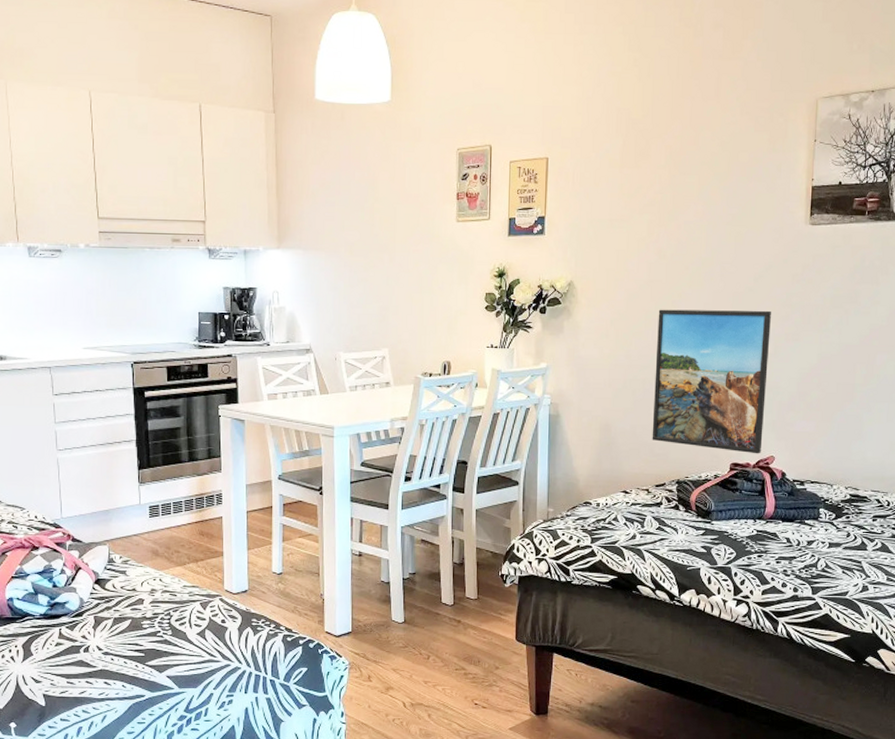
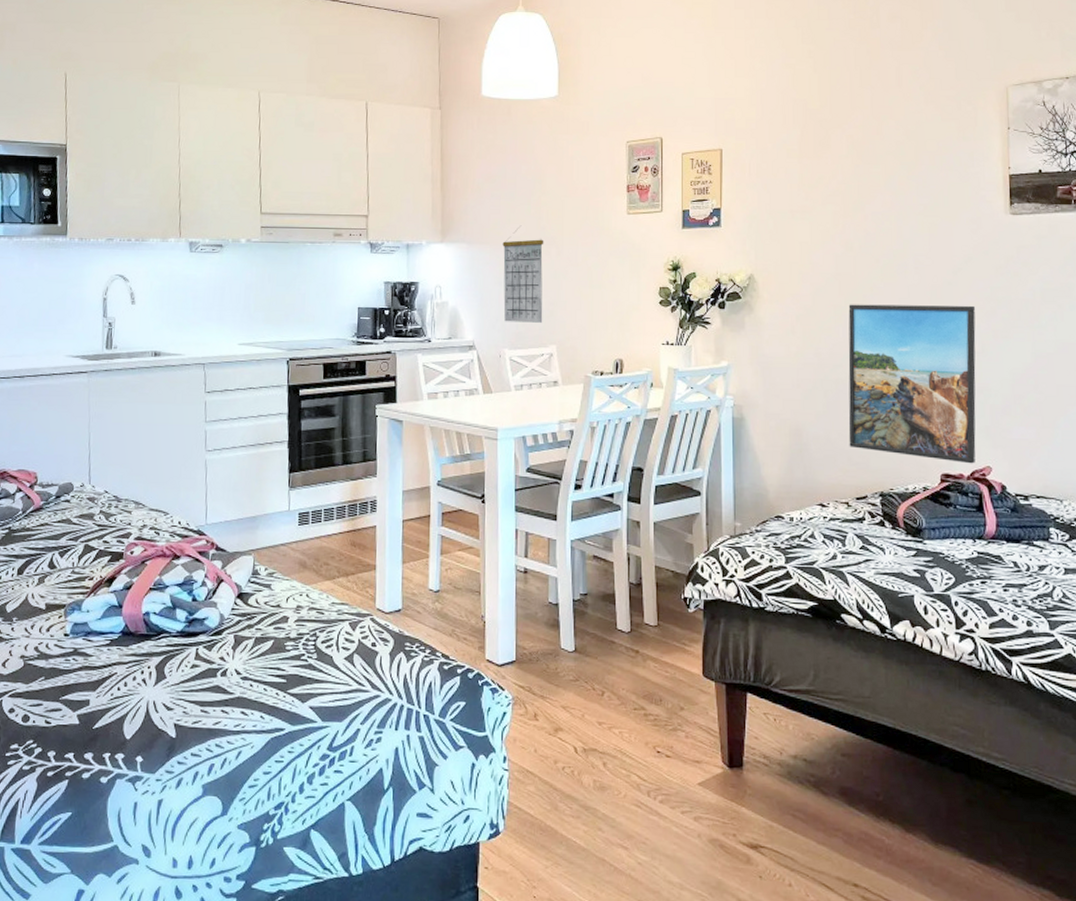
calendar: none [337,232,377,327] -> present [502,225,544,323]

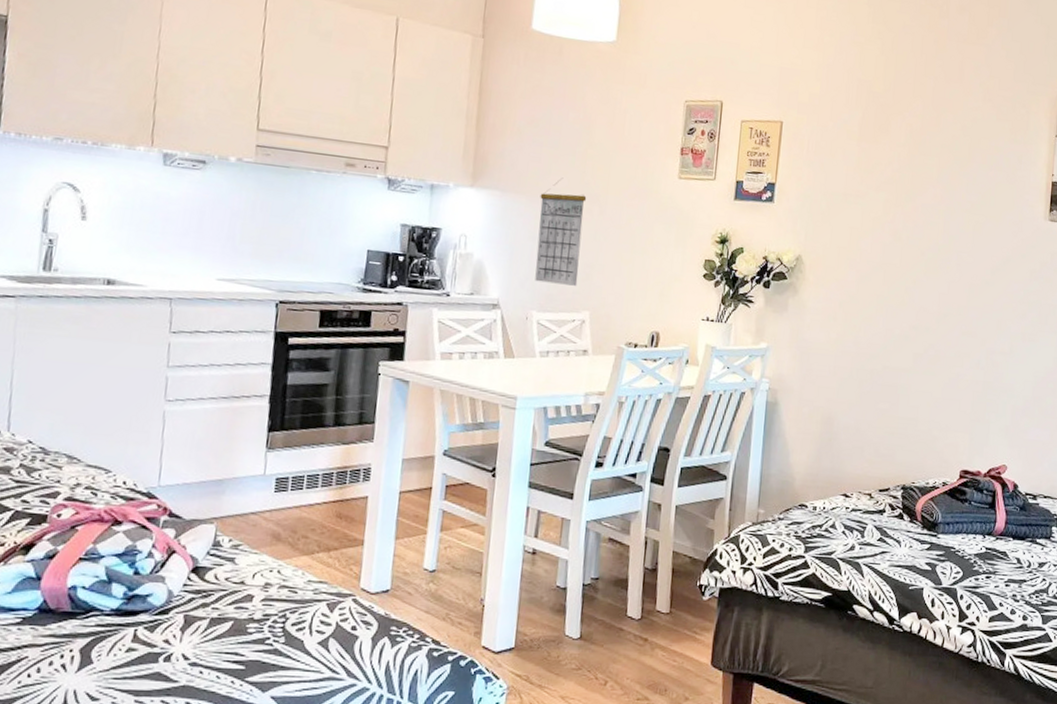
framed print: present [848,304,976,464] -> none [877,295,1008,462]

